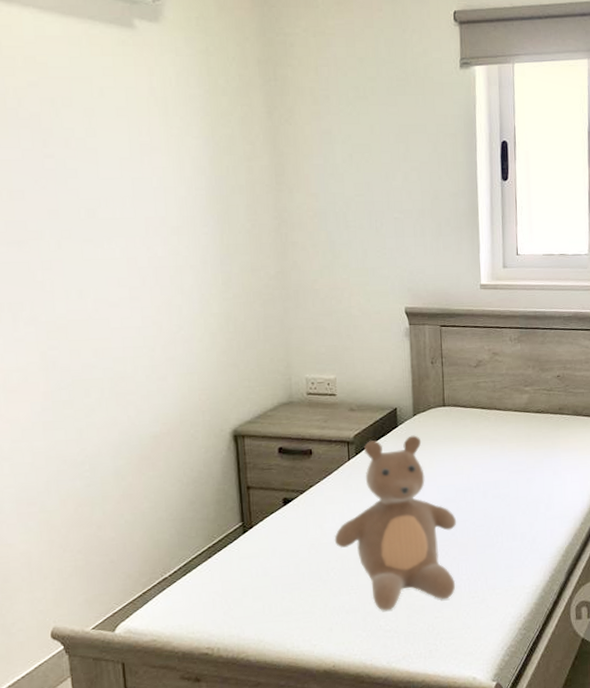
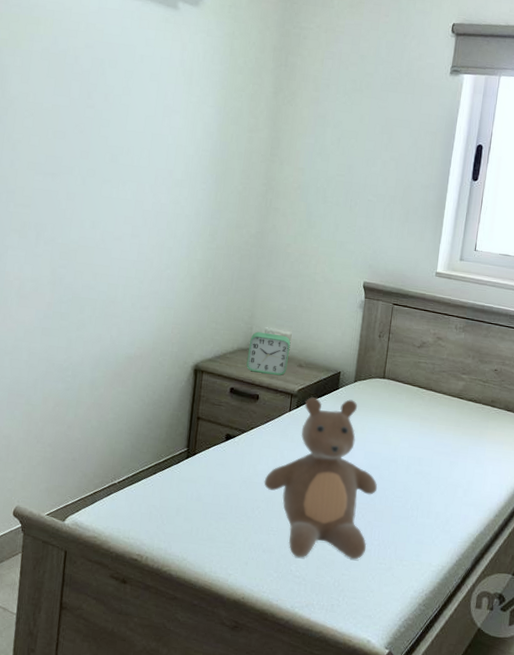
alarm clock: none [290,380,338,426] -> present [246,331,291,376]

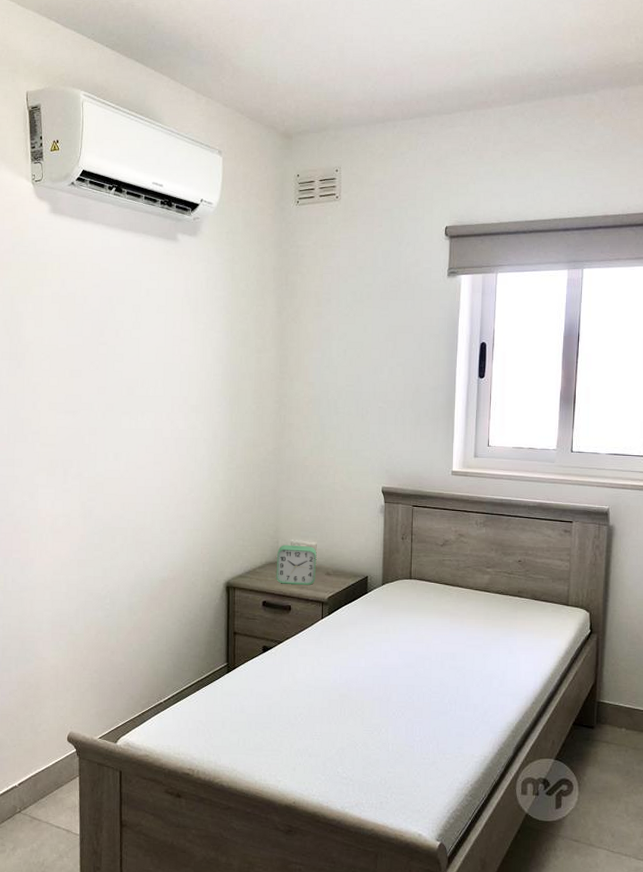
teddy bear: present [264,396,378,560] -> none [303,602,415,759]

